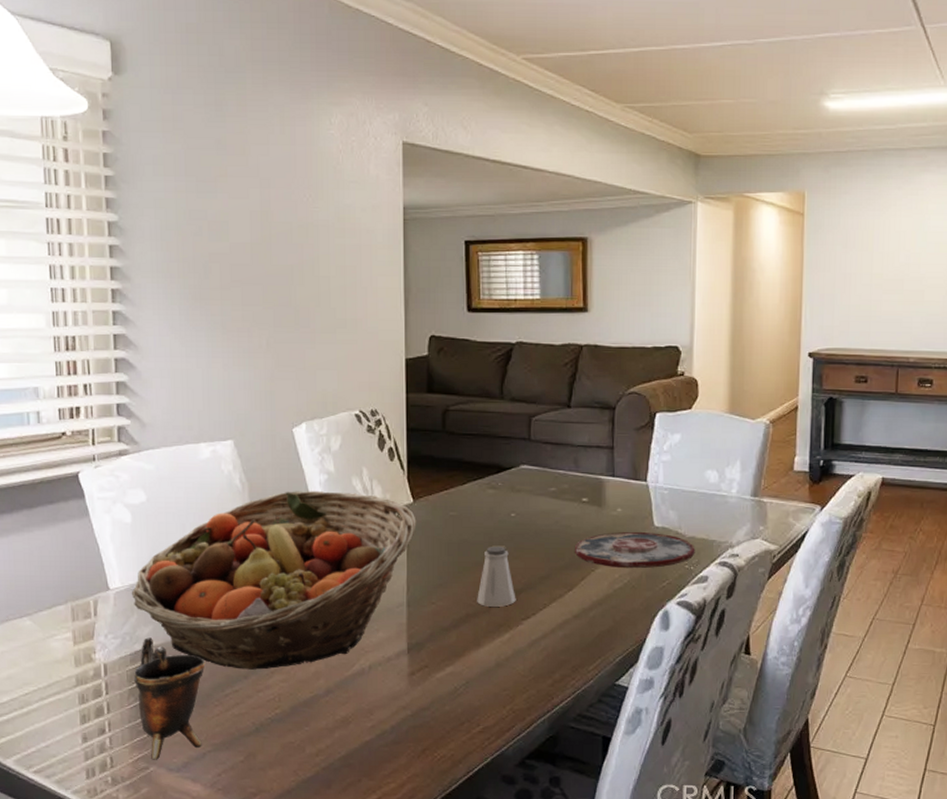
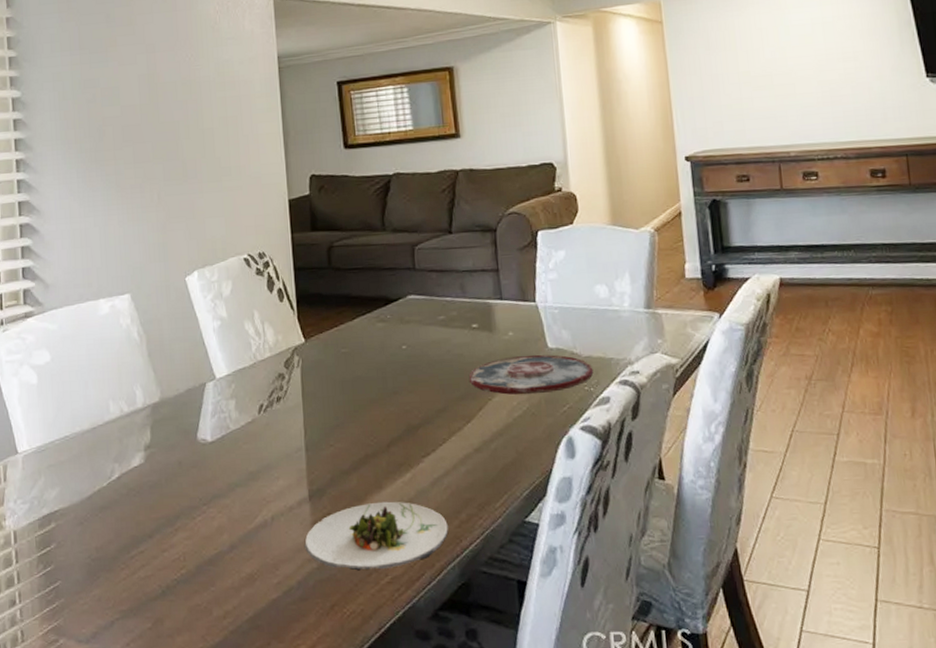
fruit basket: present [131,491,417,670] -> none [38,337,310,529]
cup: present [134,637,206,760] -> none [42,500,111,632]
salad plate: none [400,658,541,720] -> present [304,501,448,571]
saltshaker: present [477,547,516,607] -> none [375,381,415,446]

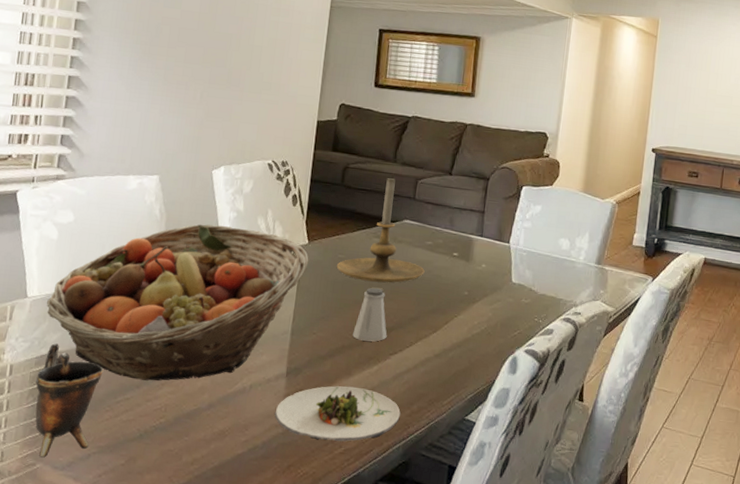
fruit basket: none [38,337,310,529] -> present [46,224,309,381]
cup: none [42,500,111,632] -> present [35,343,104,458]
candle holder: none [341,249,443,375] -> present [336,177,425,283]
saltshaker: none [375,381,415,446] -> present [353,288,387,342]
plate: present [468,354,594,395] -> none [441,284,545,319]

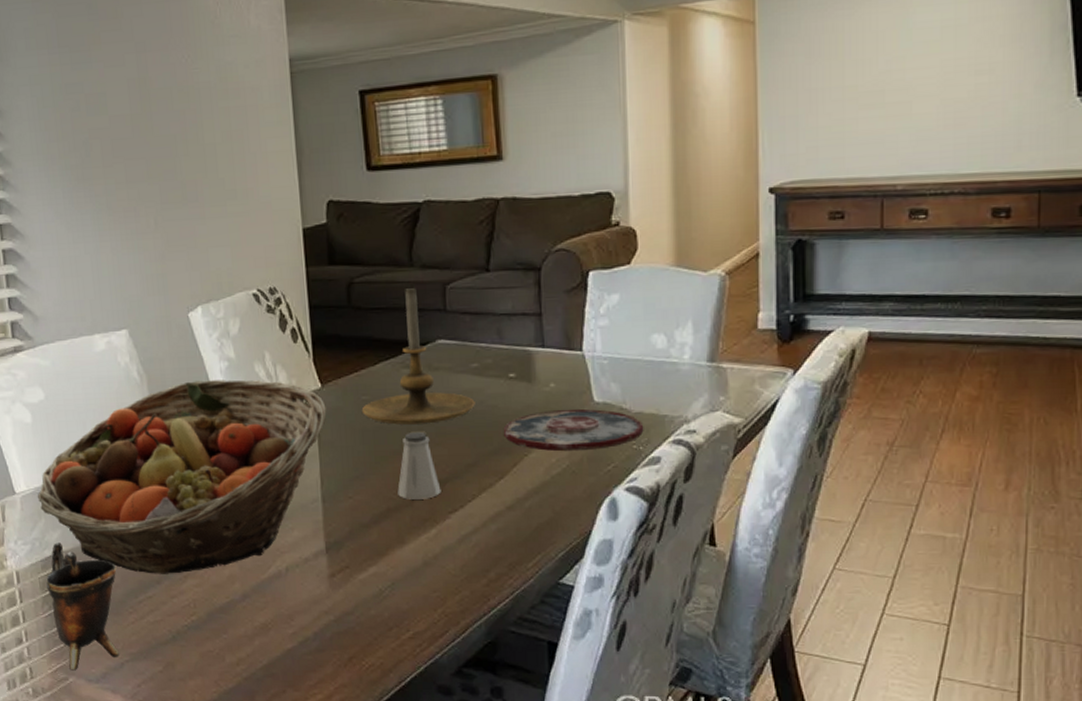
salad plate: present [274,386,401,442] -> none [321,557,475,625]
plate: none [441,284,545,319] -> present [503,408,644,452]

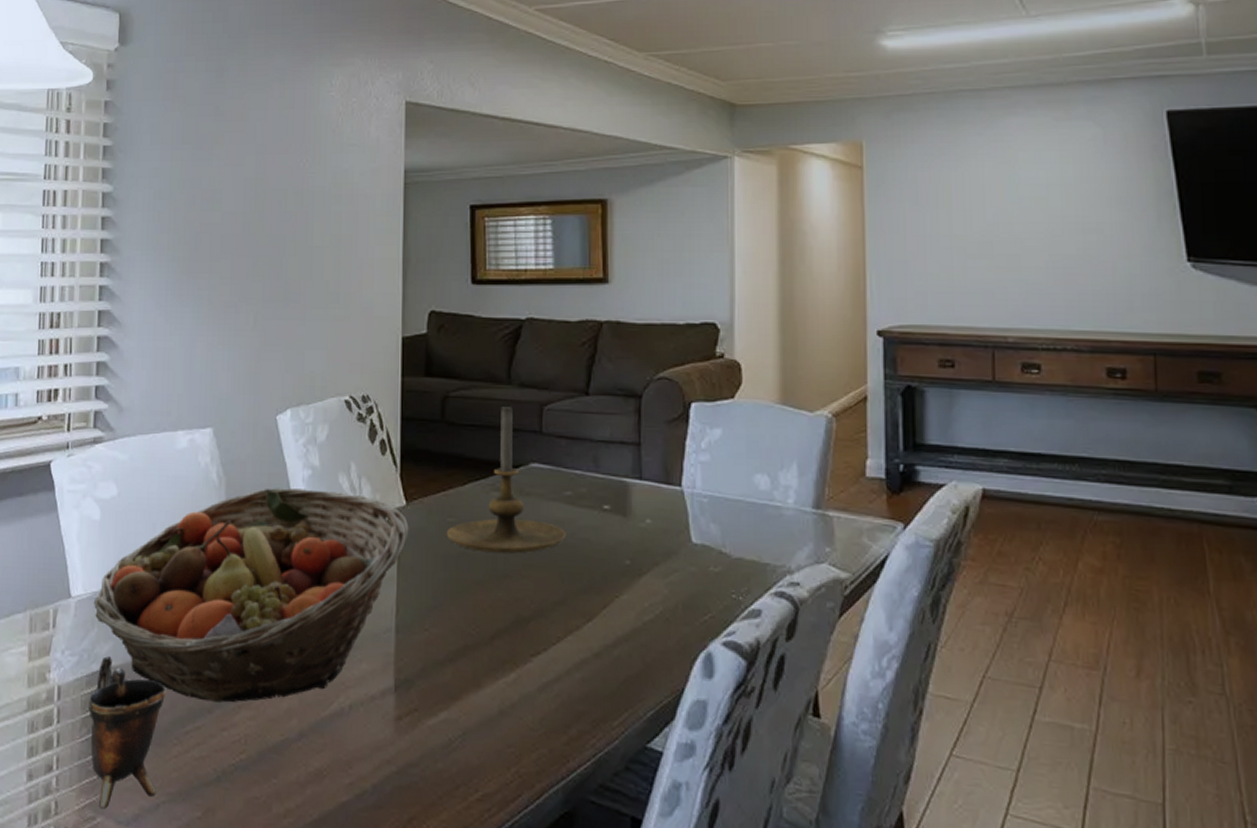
saltshaker: present [397,432,441,500] -> none [477,562,524,638]
plate: present [503,408,644,452] -> none [594,548,744,597]

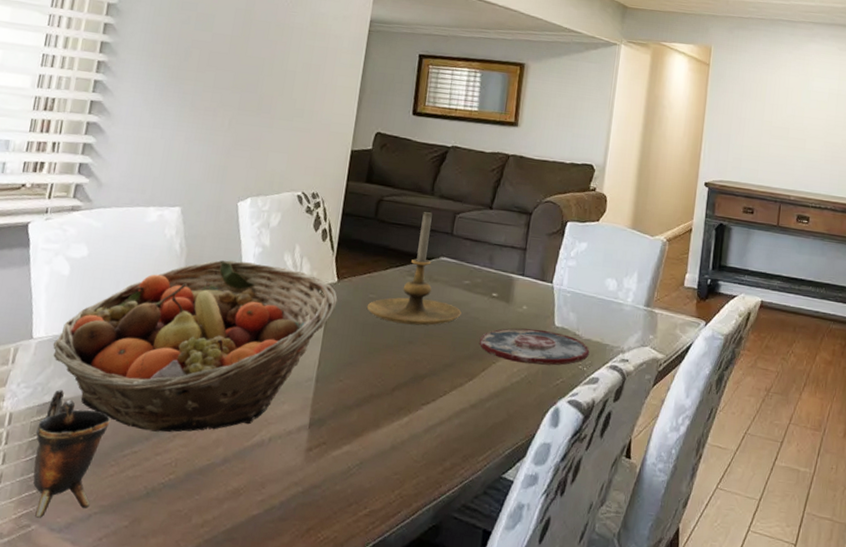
plate: none [594,548,744,597] -> present [479,328,590,366]

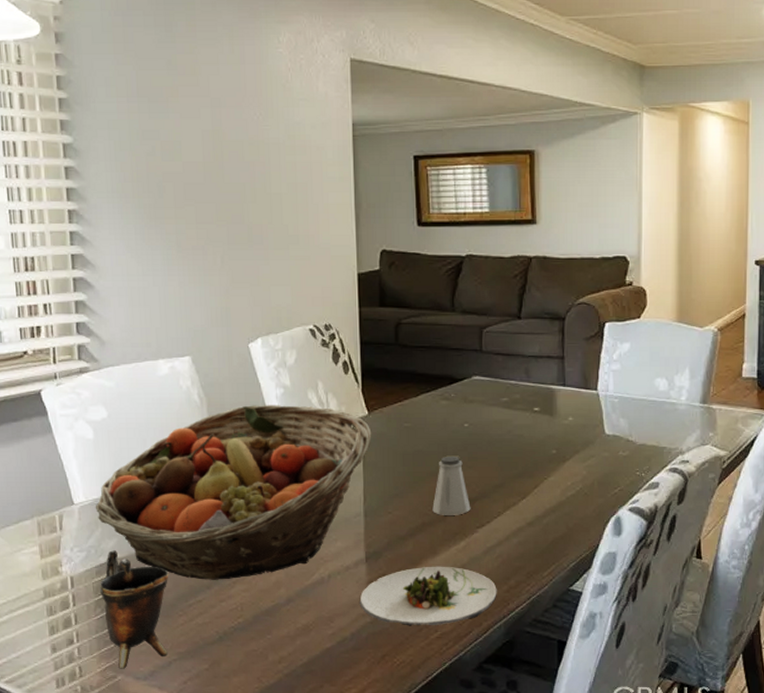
salad plate: none [294,439,432,502] -> present [359,566,497,626]
candle holder: present [367,211,462,326] -> none [403,329,504,449]
saltshaker: none [382,331,420,390] -> present [432,457,471,515]
plate: present [479,328,590,366] -> none [527,439,646,476]

